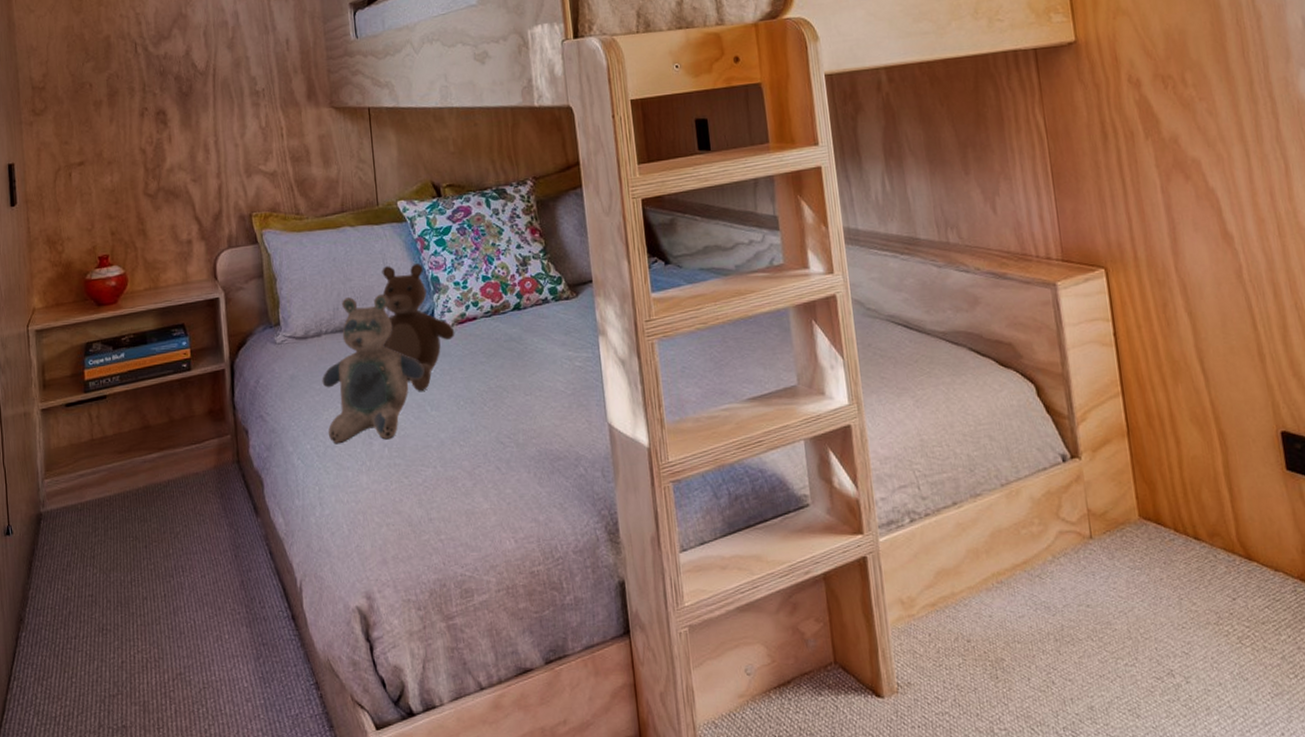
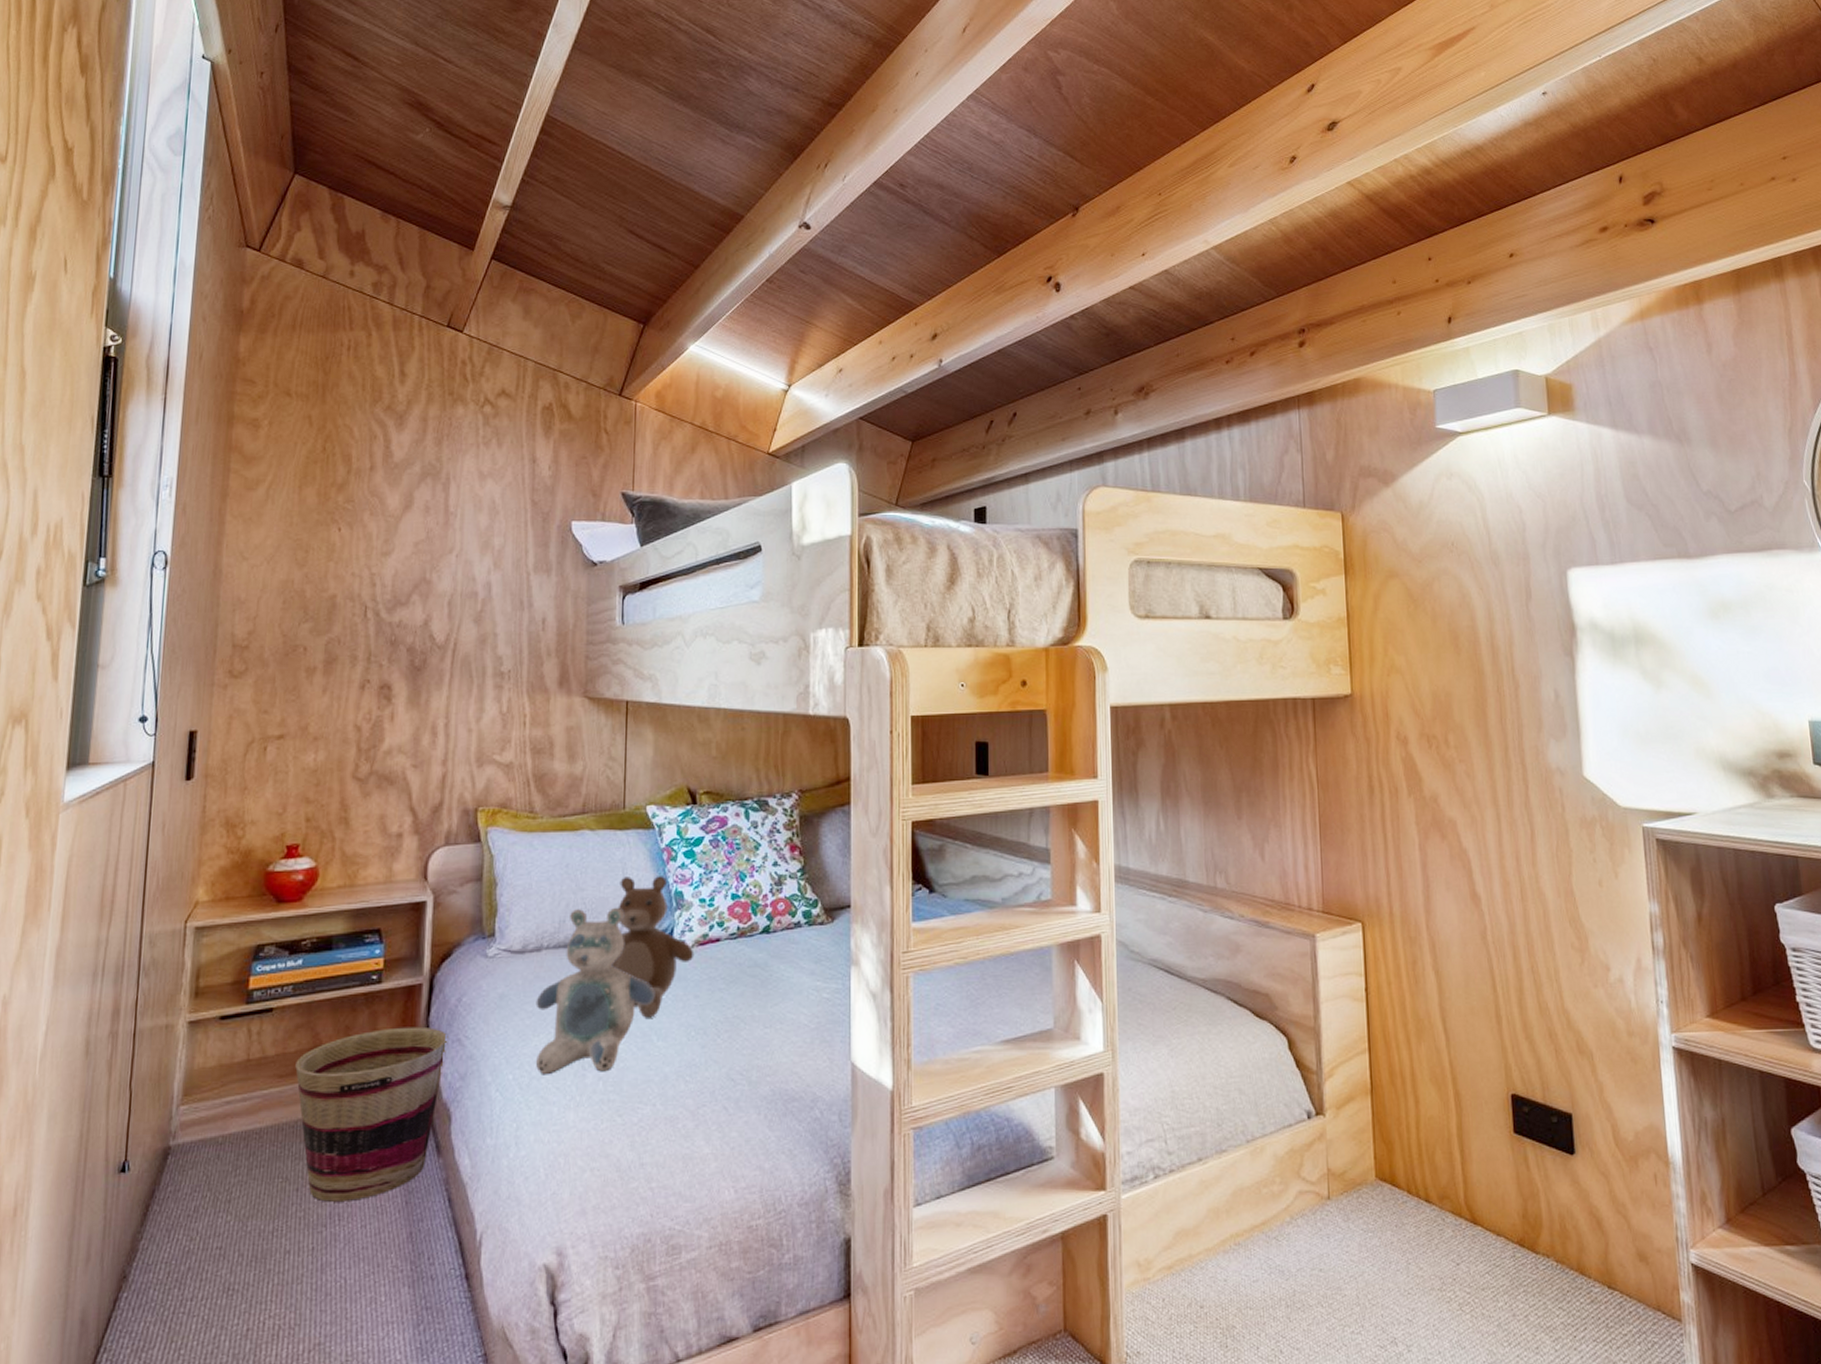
basket: none [130,406,253,556] -> present [295,1026,448,1202]

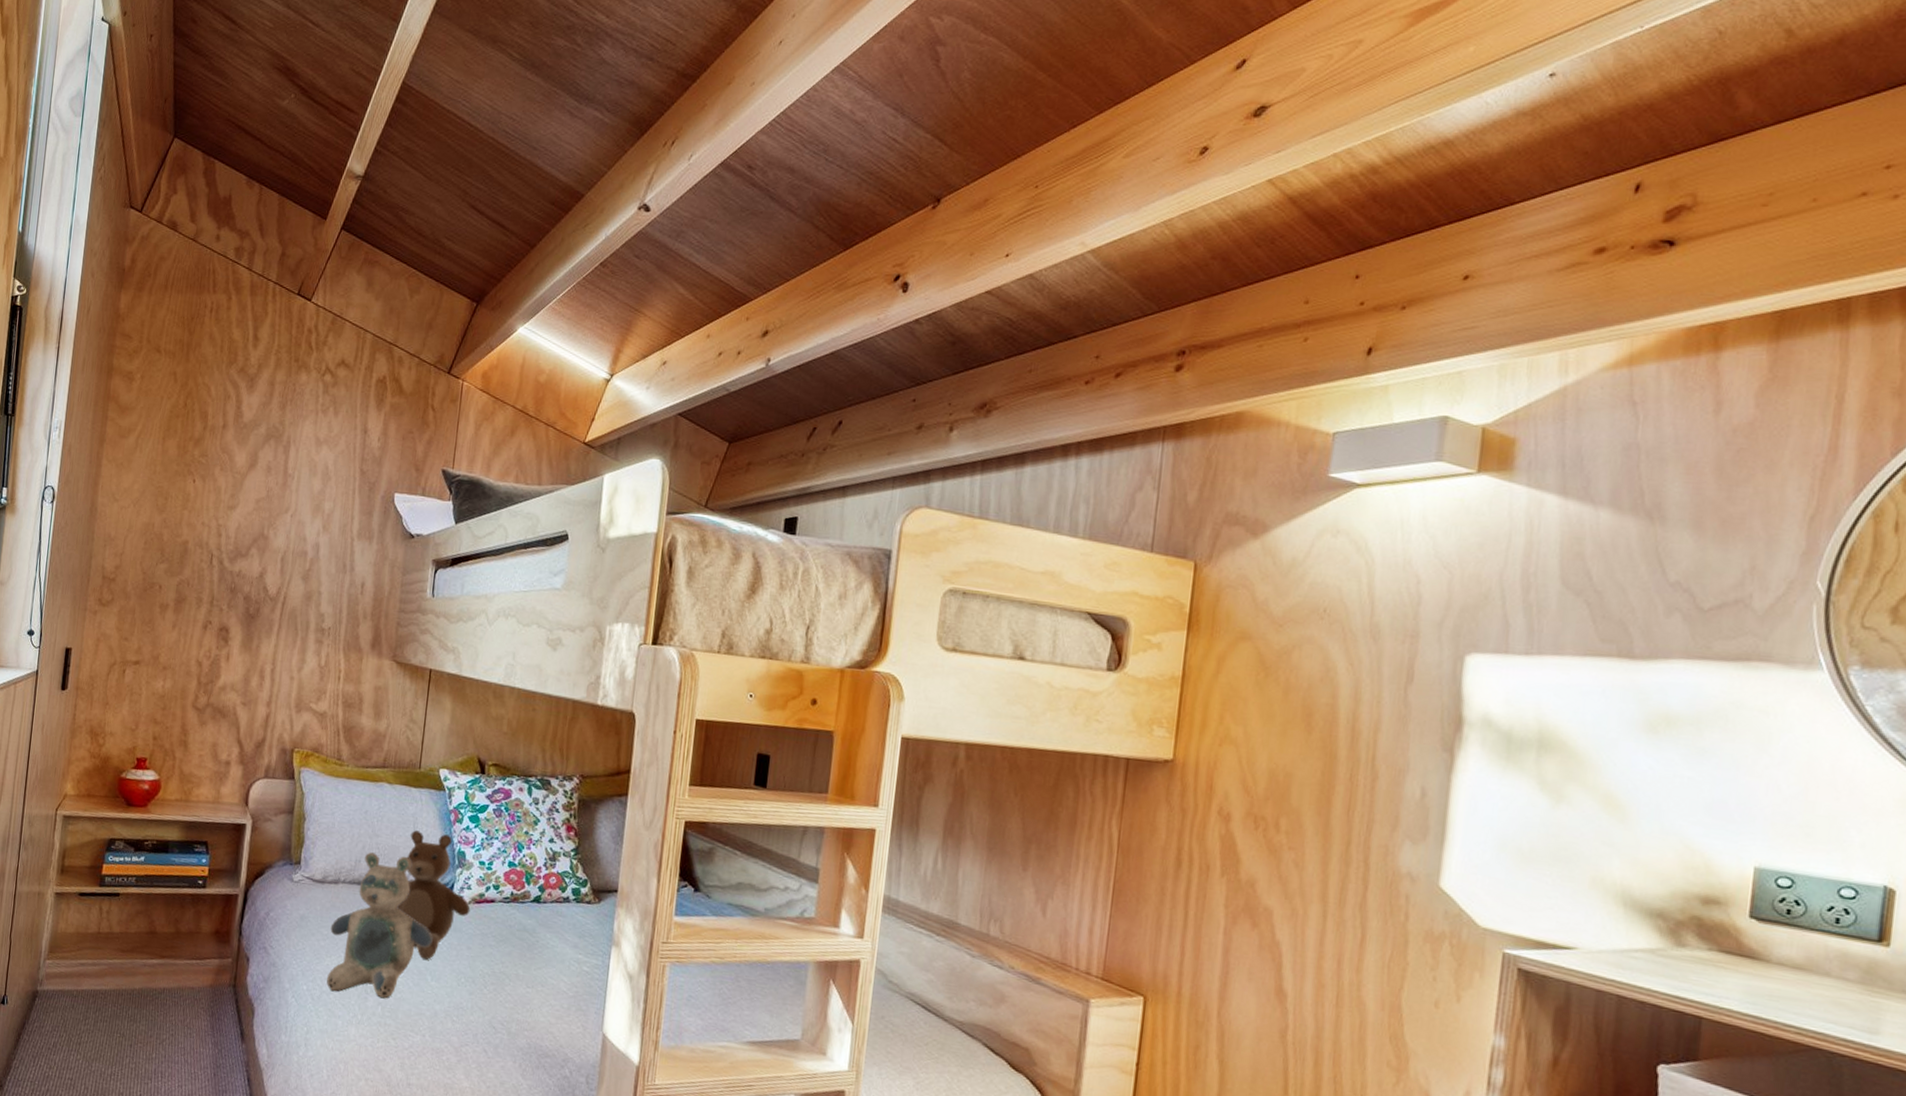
basket: present [295,1026,448,1202] -> none [134,927,257,1064]

